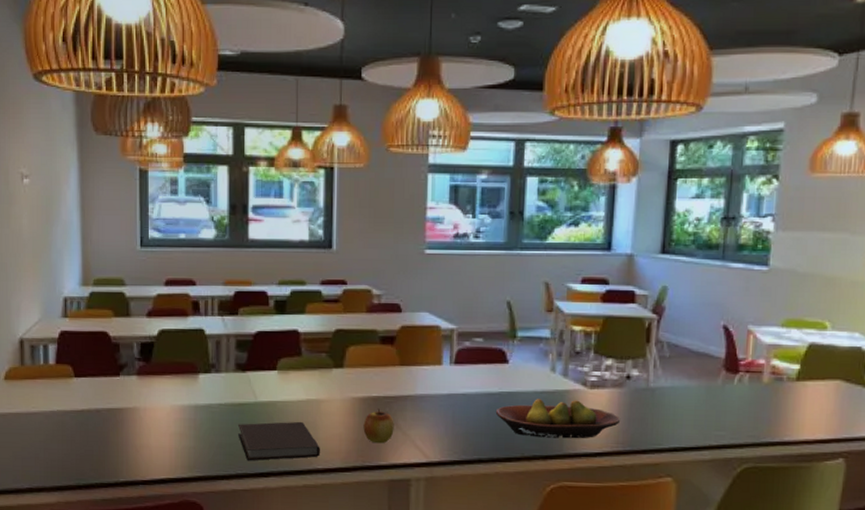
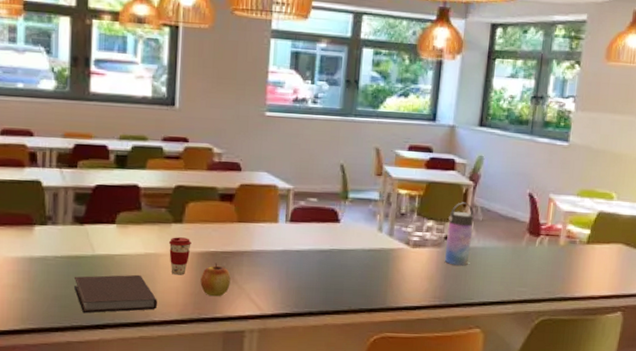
coffee cup: none [330,382,353,422] -> present [168,237,191,275]
fruit bowl: present [495,399,621,439] -> none [326,256,438,294]
water bottle: none [627,337,660,408] -> present [444,202,474,266]

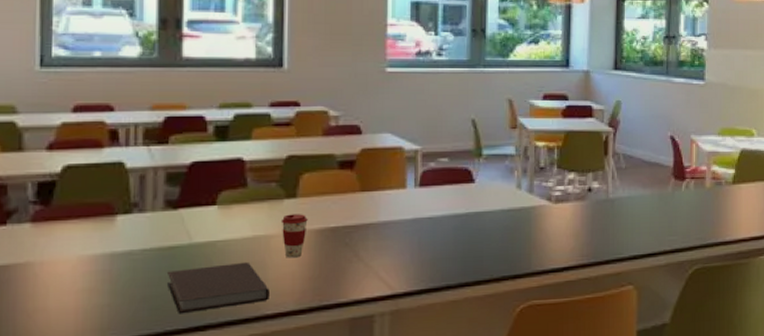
apple: present [200,263,231,297] -> none [320,240,355,279]
water bottle: present [444,202,474,266] -> none [589,150,617,219]

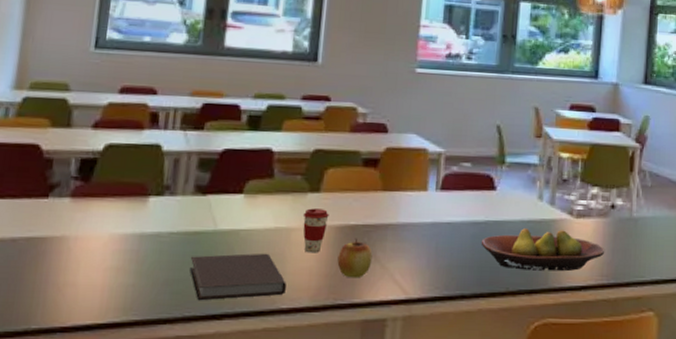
apple: none [320,240,355,279] -> present [337,238,373,279]
fruit bowl: none [463,216,584,257] -> present [481,228,605,272]

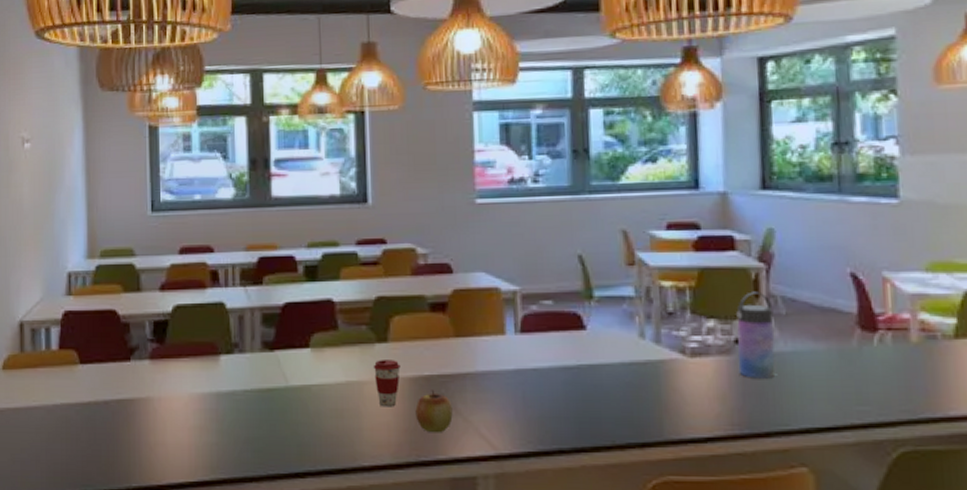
notebook: present [190,253,286,301] -> none [266,408,365,459]
fruit bowl: present [481,228,605,272] -> none [575,372,733,421]
water bottle: none [611,166,642,238] -> present [736,291,775,379]

